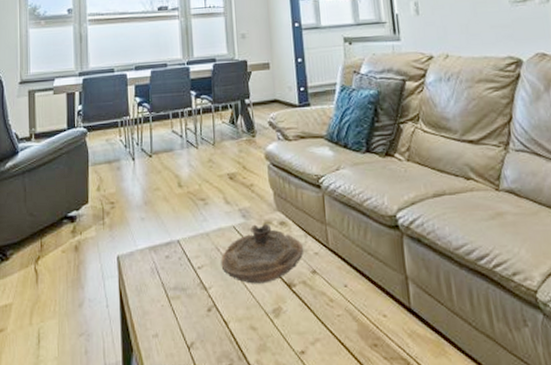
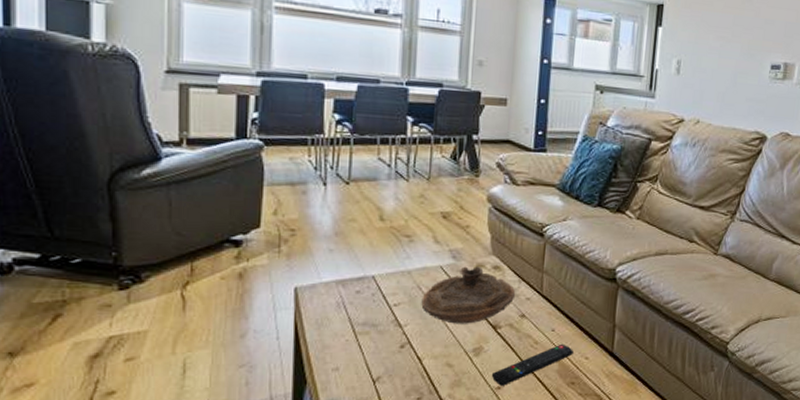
remote control: none [293,300,370,350] -> present [491,343,573,386]

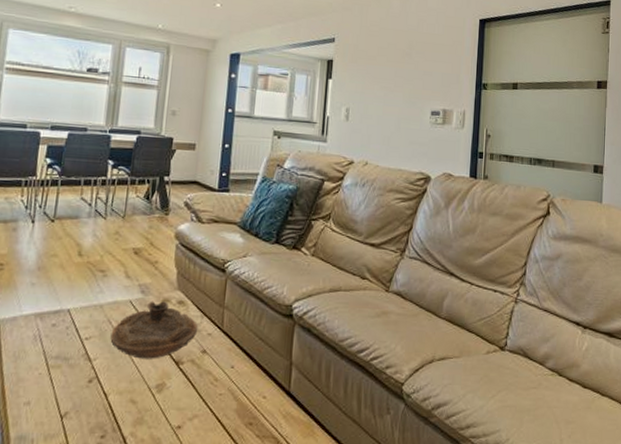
remote control: present [491,343,573,386] -> none [172,381,252,425]

